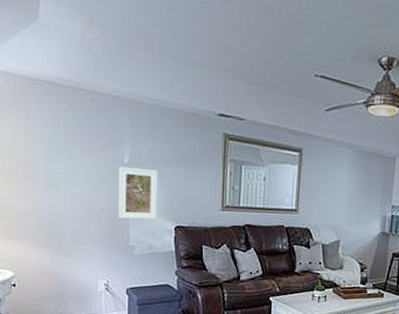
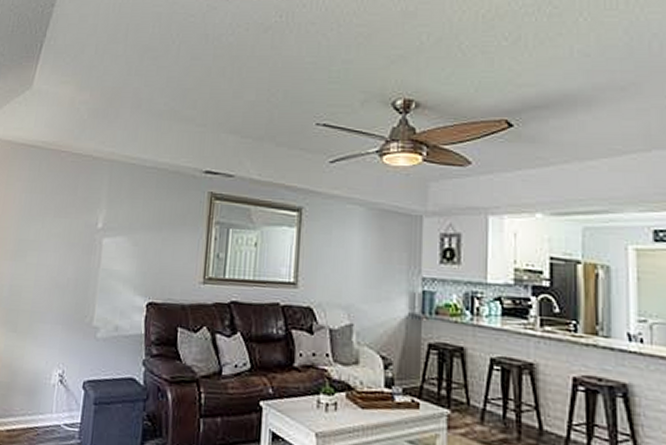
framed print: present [118,166,158,220] -> none [84,232,133,295]

